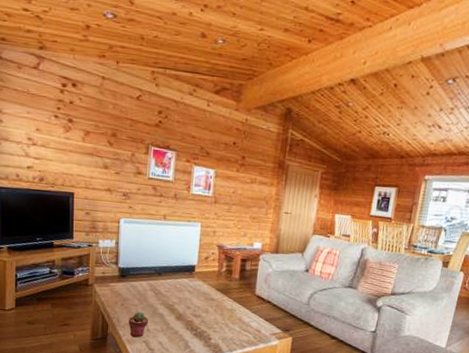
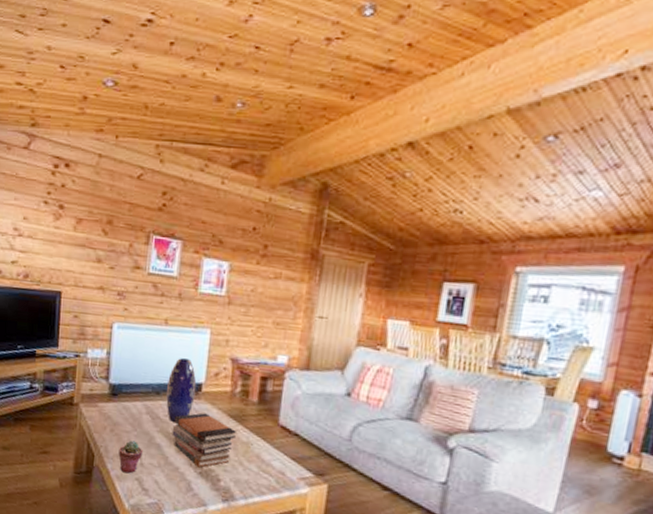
vase: none [166,246,191,297] -> present [166,358,197,423]
book stack: none [172,288,224,330] -> present [172,413,237,468]

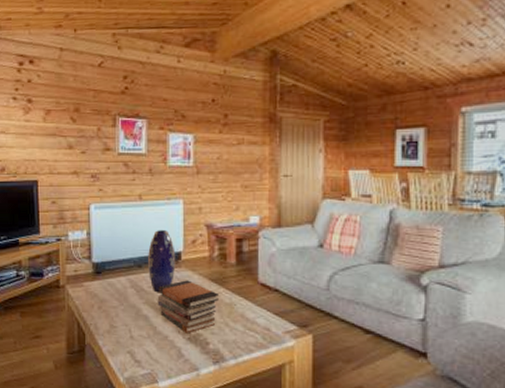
potted succulent: present [118,439,142,474] -> none [108,314,131,348]

